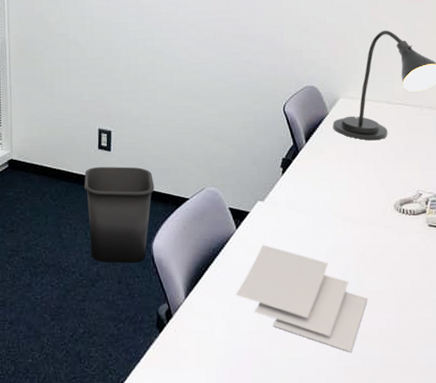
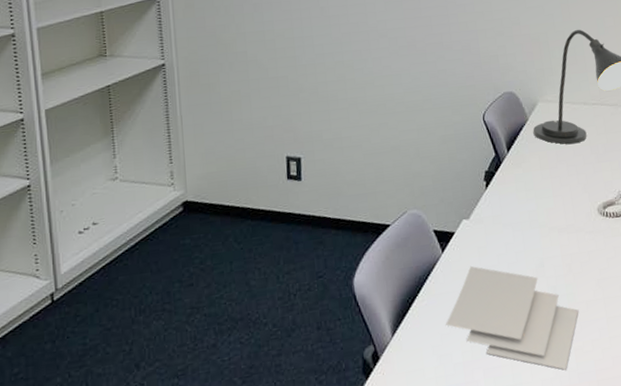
waste bin: present [84,166,155,263] -> none [272,195,353,308]

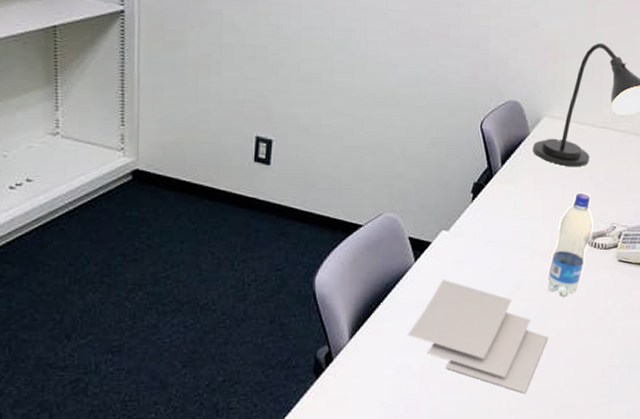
bottle: none [567,167,601,268] -> present [548,193,592,297]

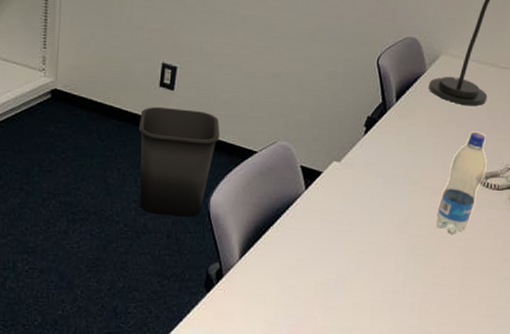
waste bin: none [233,183,322,300] -> present [138,106,220,217]
papers: present [407,279,549,394] -> none [294,208,434,325]

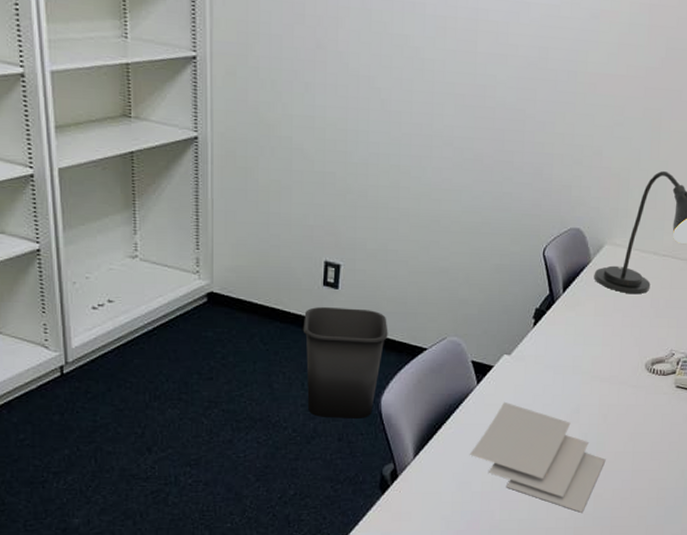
papers: none [294,208,434,325] -> present [469,401,606,513]
bottle: present [436,132,486,234] -> none [606,320,651,421]

